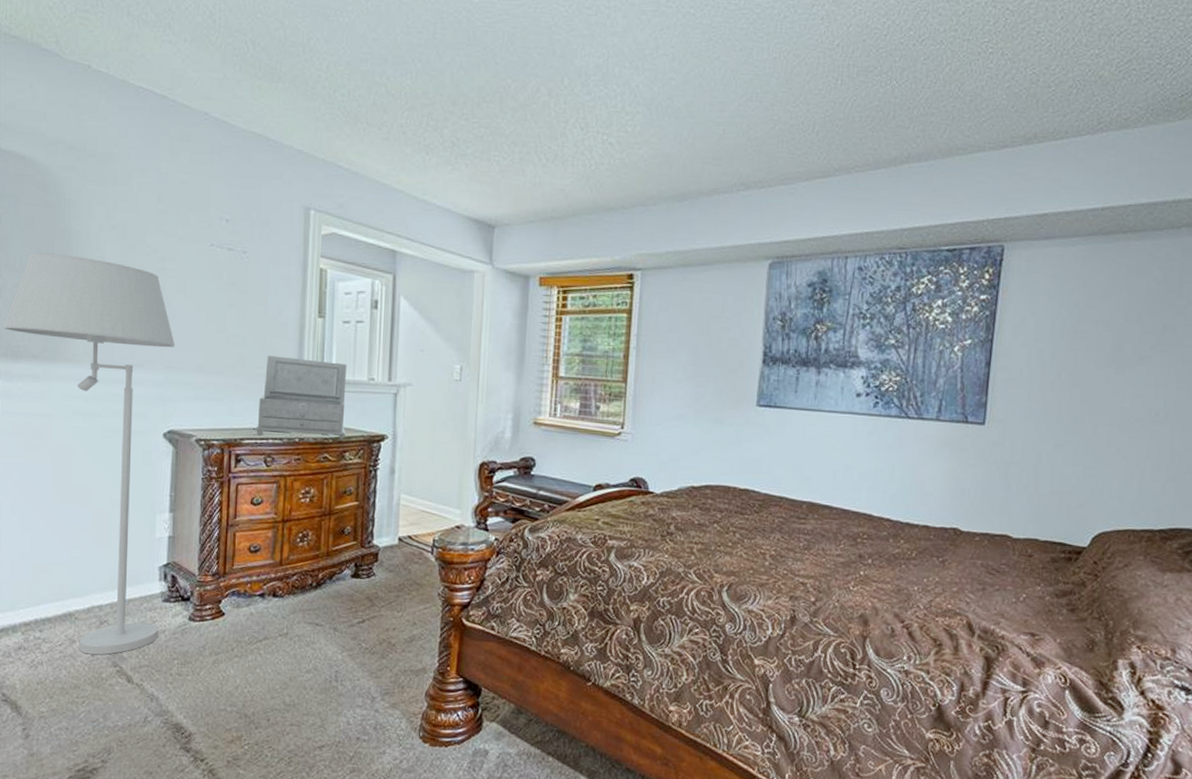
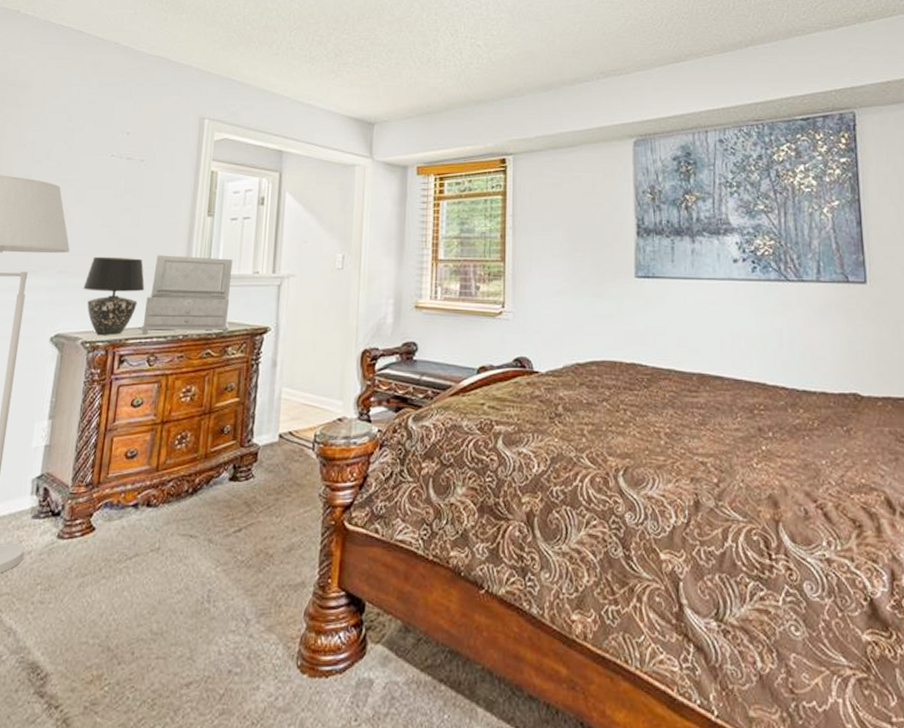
table lamp: none [193,353,257,434] -> present [83,256,145,335]

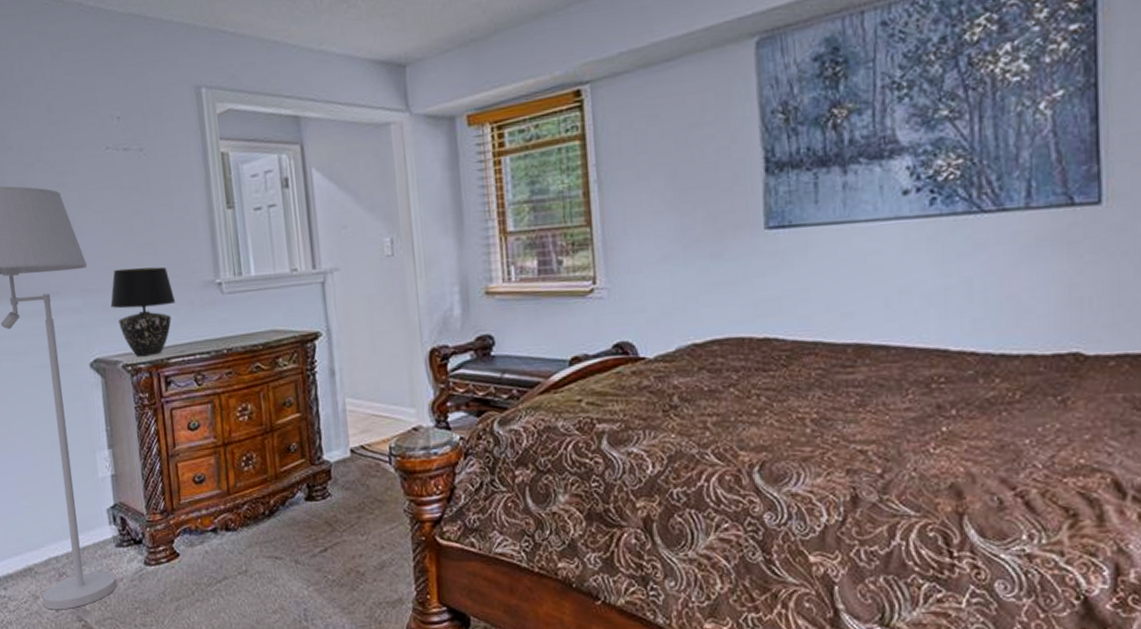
jewelry box: present [140,255,233,334] -> none [179,256,275,352]

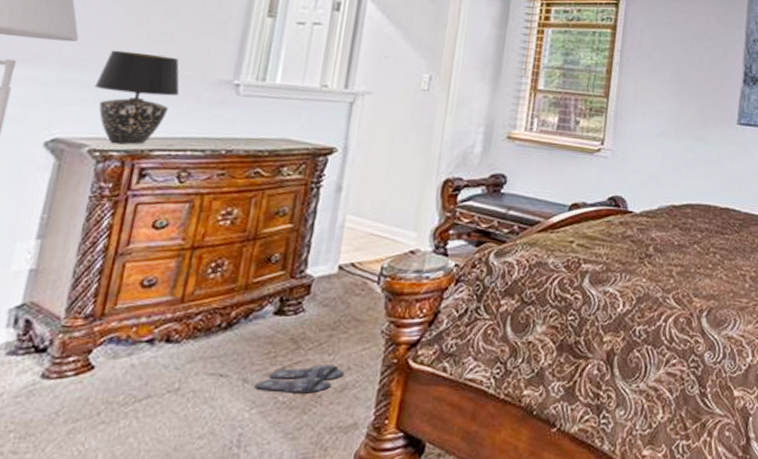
slippers: none [306,543,379,572] -> present [254,363,344,394]

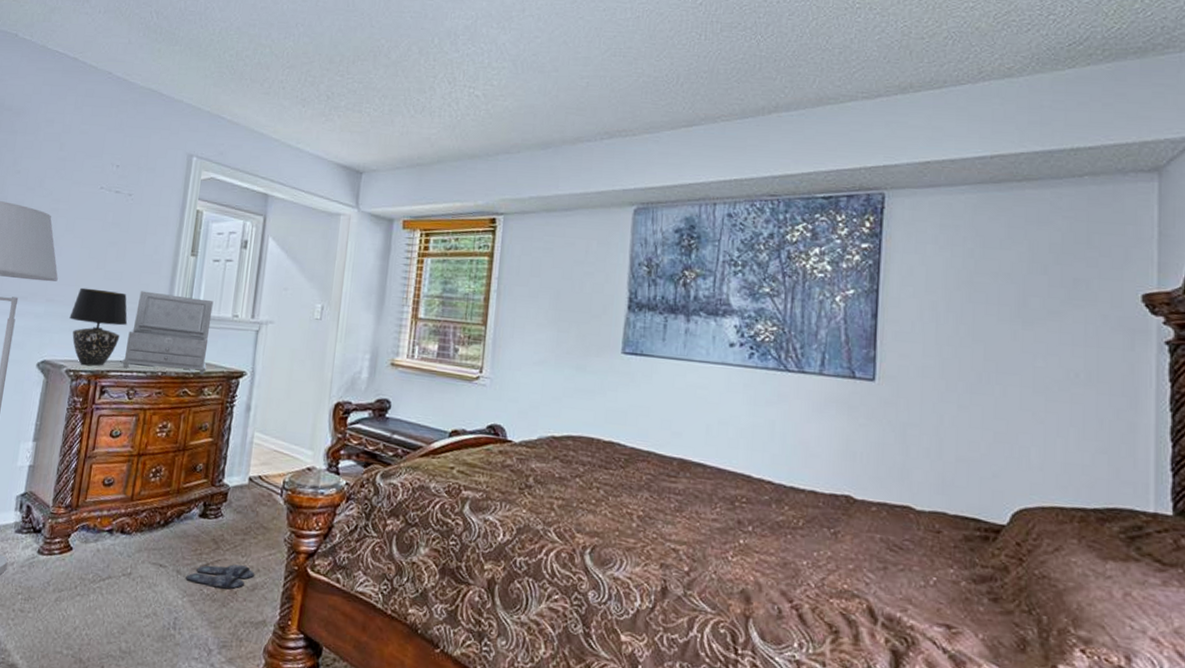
jewelry box: none [169,55,296,152] -> present [121,290,214,375]

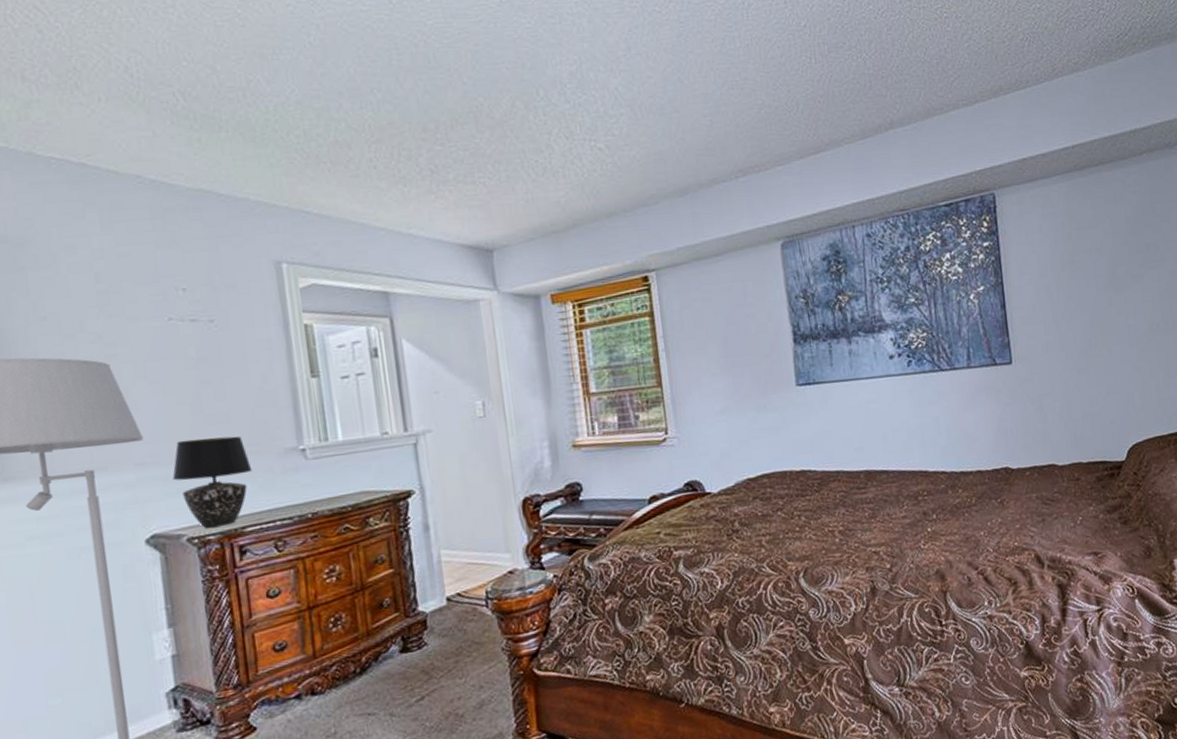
jewelry box: present [121,290,214,375] -> none [257,422,366,519]
slippers: present [185,564,254,590] -> none [401,686,478,721]

